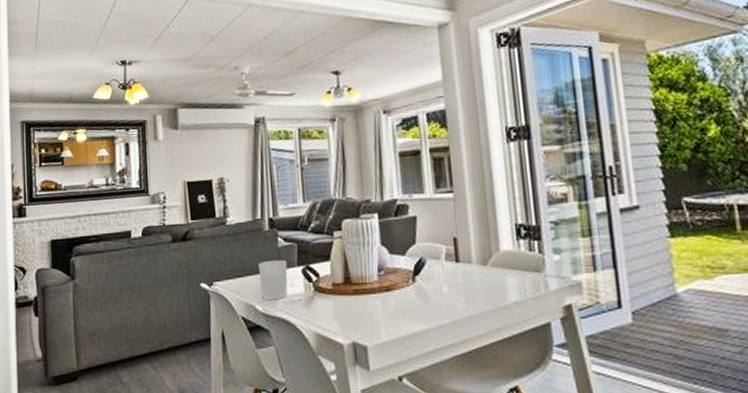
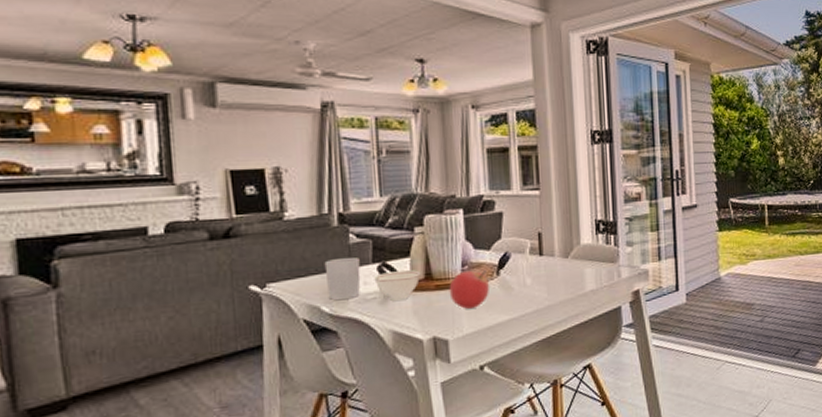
bowl: none [299,274,341,305] -> present [374,270,421,302]
fruit: none [366,275,406,315] -> present [449,270,489,309]

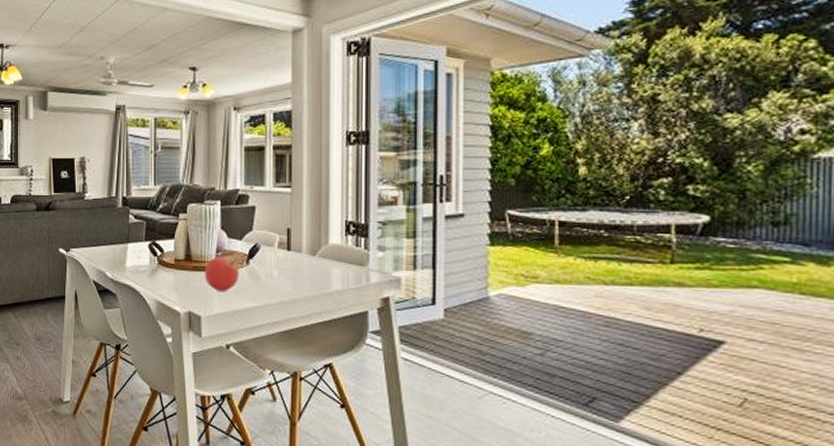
candle holder: present [324,257,361,301] -> none [110,233,136,269]
bowl: present [374,270,421,302] -> none [145,250,182,276]

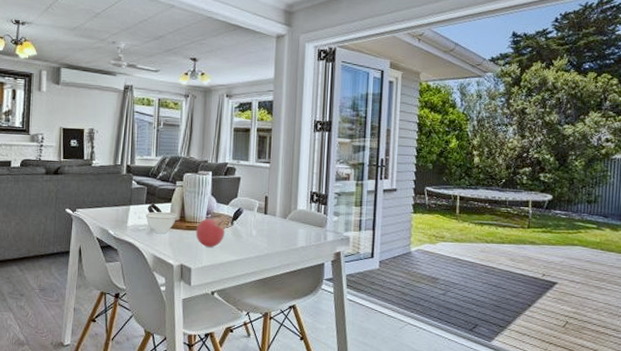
bowl: none [145,250,182,276] -> present [145,212,178,234]

